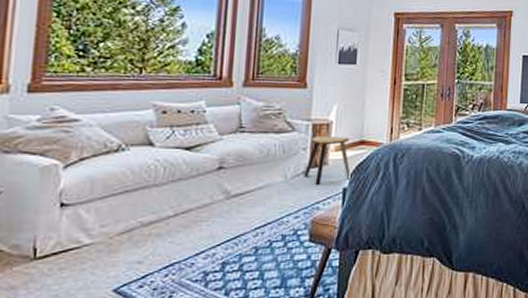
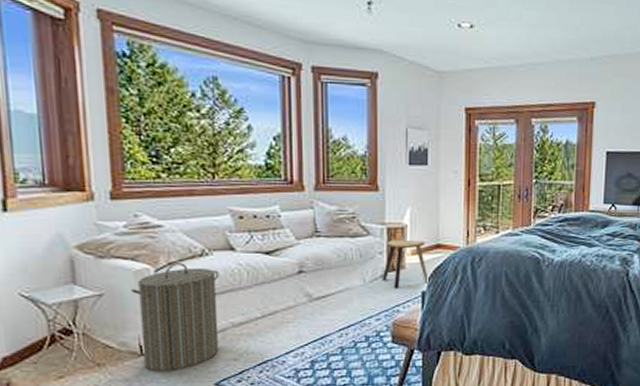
laundry hamper: none [34,158,134,278] -> present [131,263,219,372]

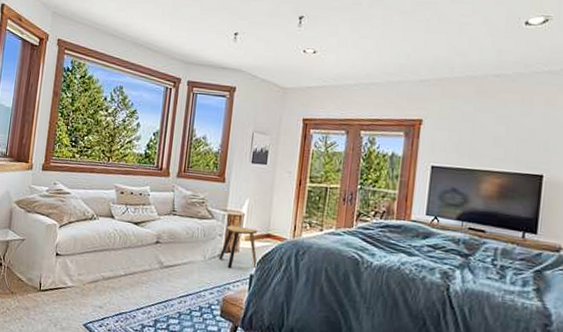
laundry hamper: present [131,263,219,372] -> none [39,222,101,308]

